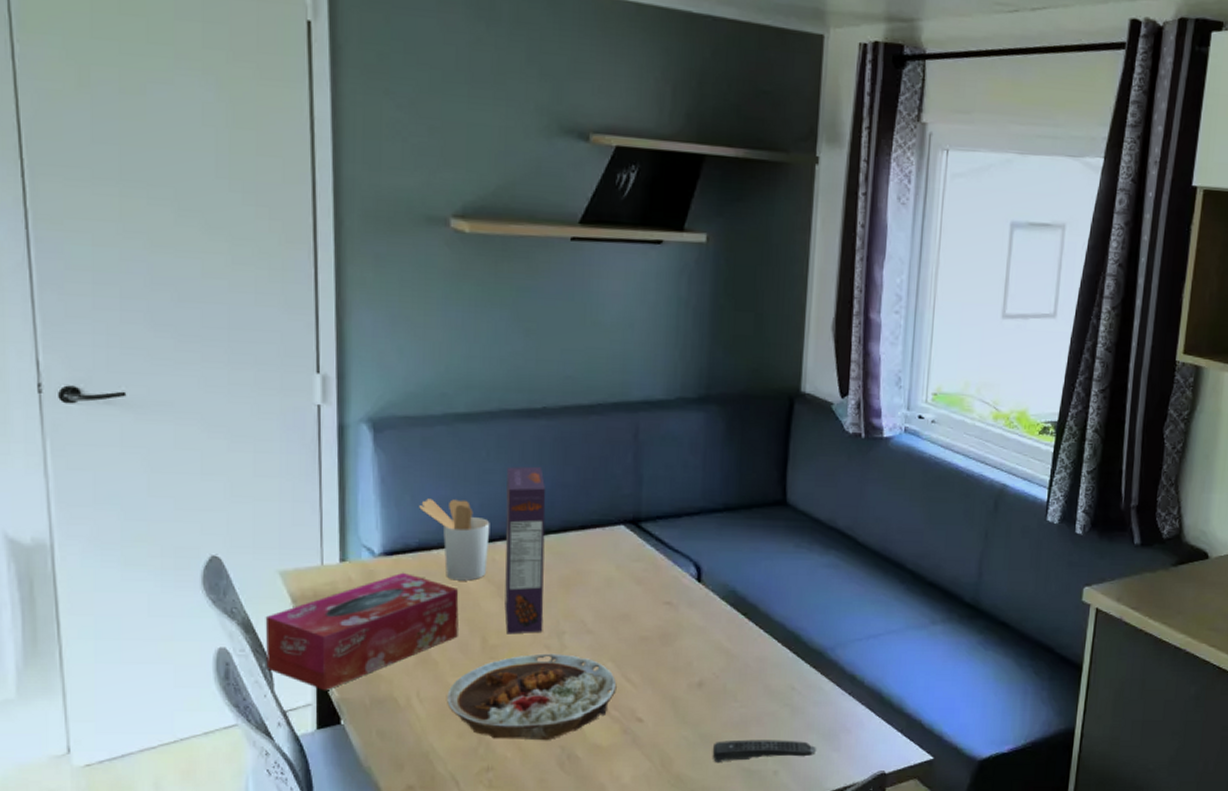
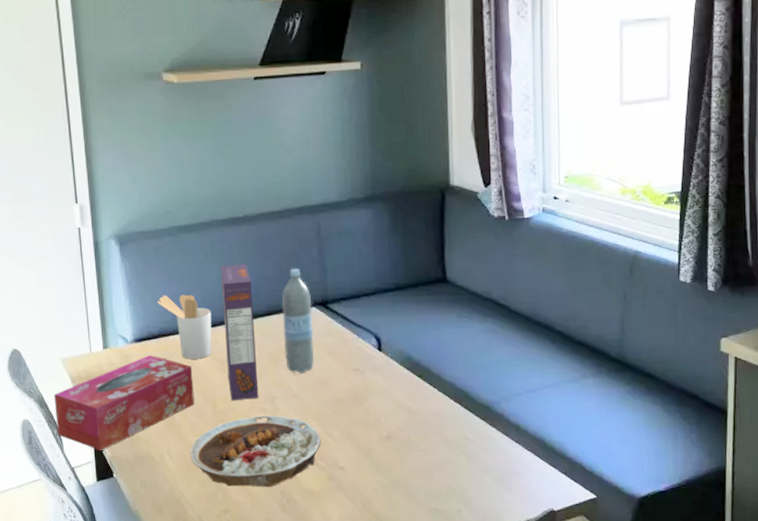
water bottle: none [579,476,621,605] -> present [281,268,315,374]
remote control: present [712,739,817,763] -> none [403,483,493,504]

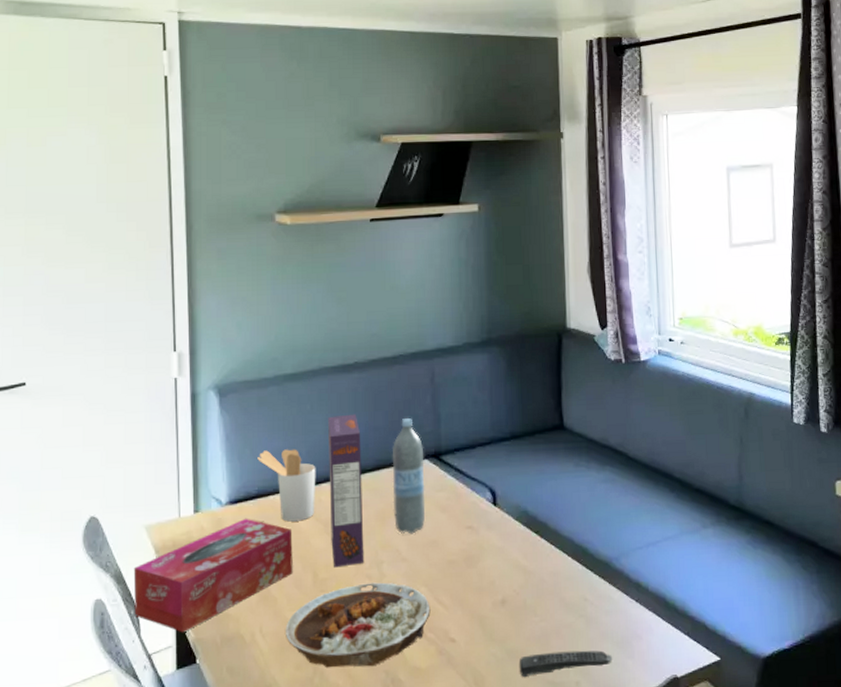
remote control: none [403,483,493,504] -> present [518,650,613,678]

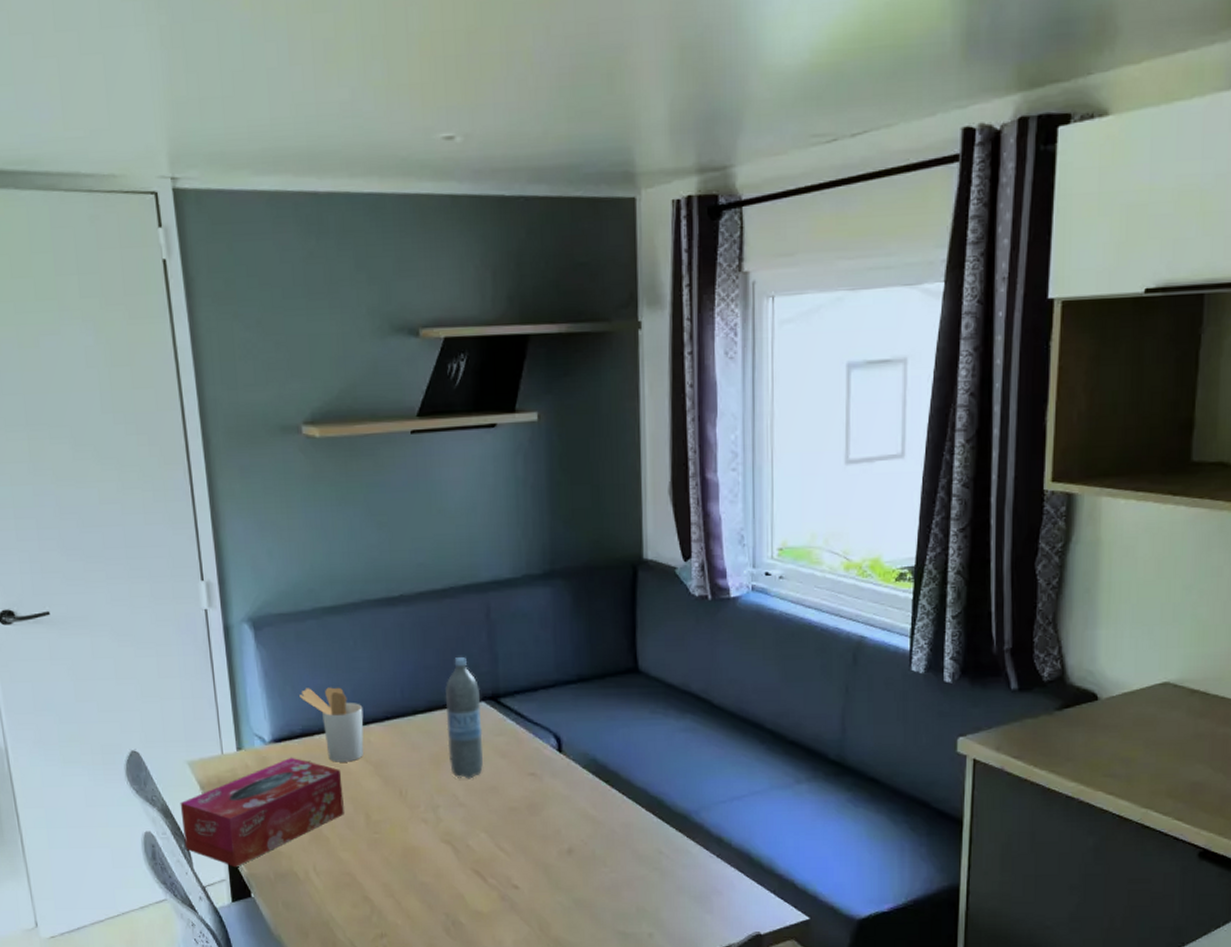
plate: present [286,582,431,668] -> none [340,826,492,909]
cereal box: present [328,414,365,568] -> none [373,651,419,810]
remote control: present [518,650,613,678] -> none [587,903,690,927]

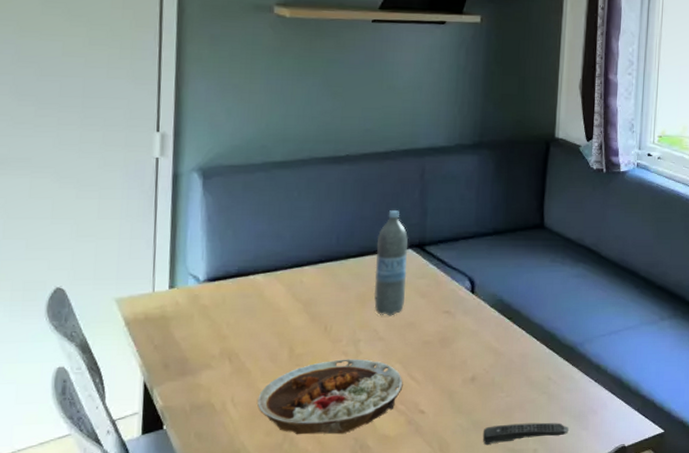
tissue box: present [180,757,344,868] -> none [99,295,271,401]
utensil holder: present [299,687,364,762] -> none [240,232,300,300]
plate: none [340,826,492,909] -> present [257,358,403,435]
remote control: none [587,903,690,927] -> present [482,422,570,446]

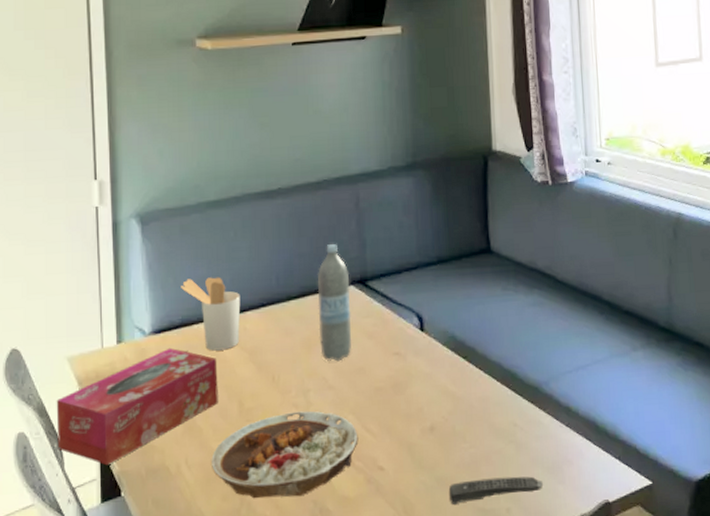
tissue box: none [99,295,271,401] -> present [56,347,218,466]
utensil holder: none [240,232,300,300] -> present [181,277,241,351]

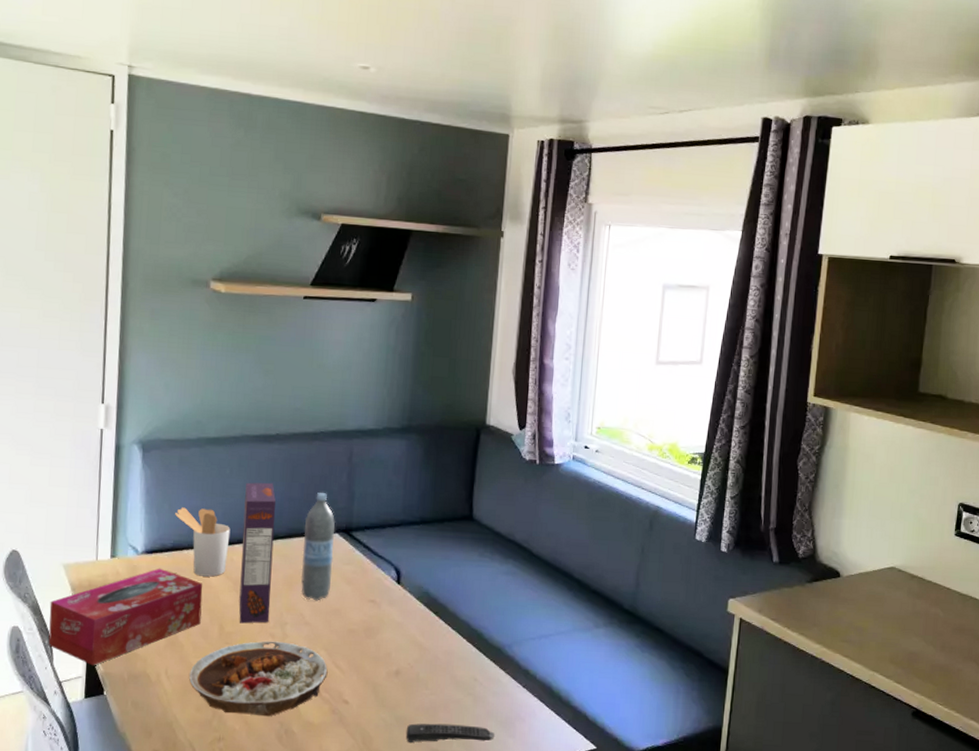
cereal box: none [252,240,291,397] -> present [239,482,277,624]

